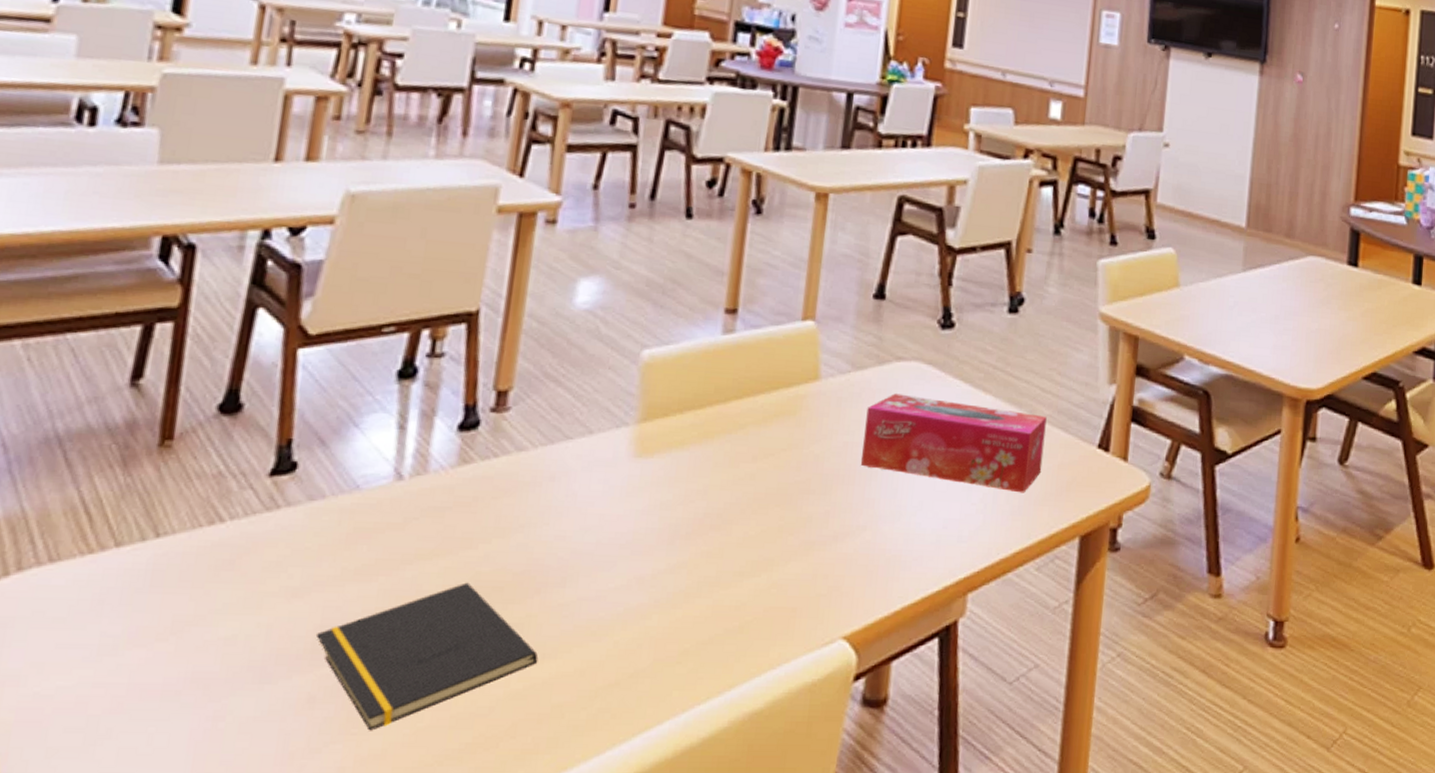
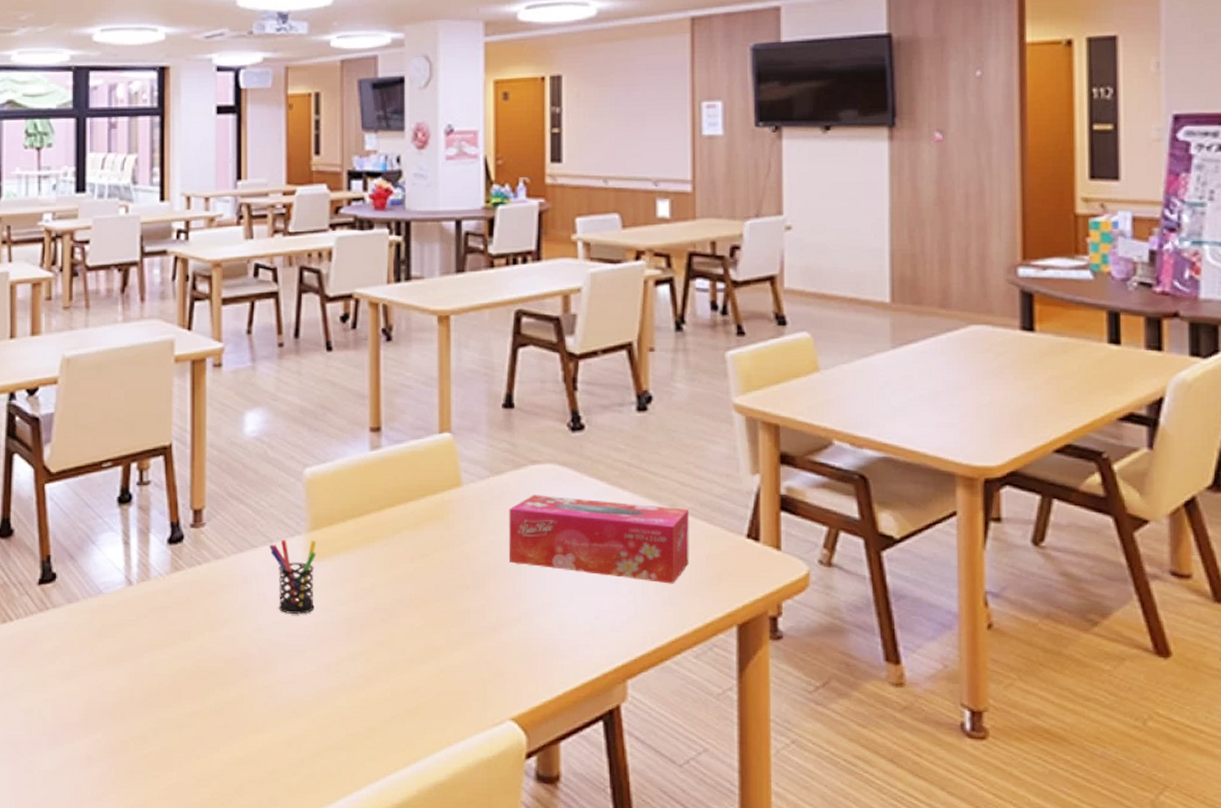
notepad: present [315,582,539,731] -> none [86,668,253,785]
pen holder: none [587,431,646,519] -> present [269,540,317,614]

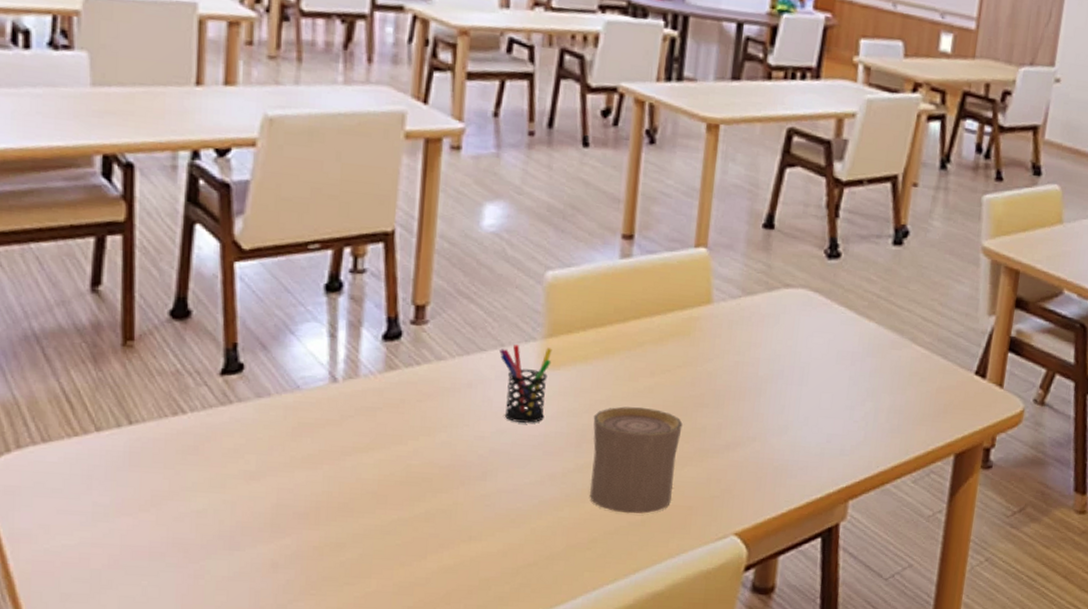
cup: none [360,592,446,701] -> present [590,406,683,514]
tissue box: present [509,495,689,584] -> none [751,318,927,414]

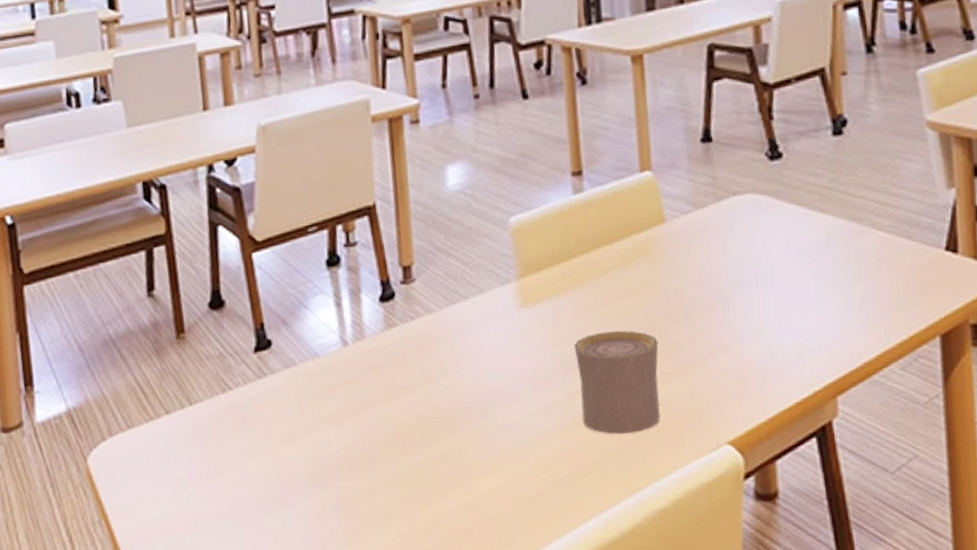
pen holder: present [499,345,553,423] -> none [480,287,529,360]

